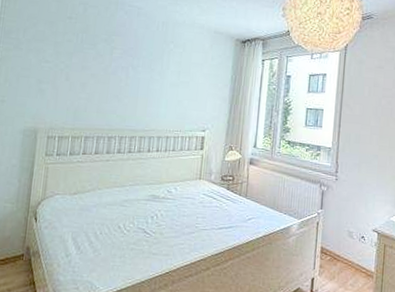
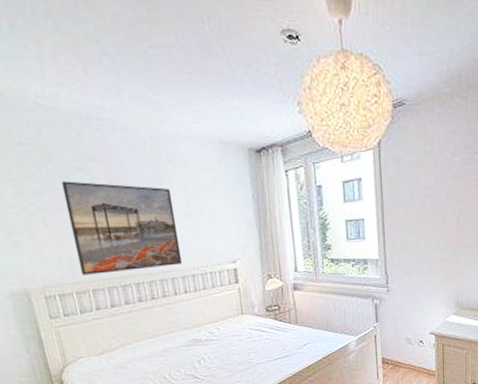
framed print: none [80,47,168,127] -> present [61,181,183,275]

